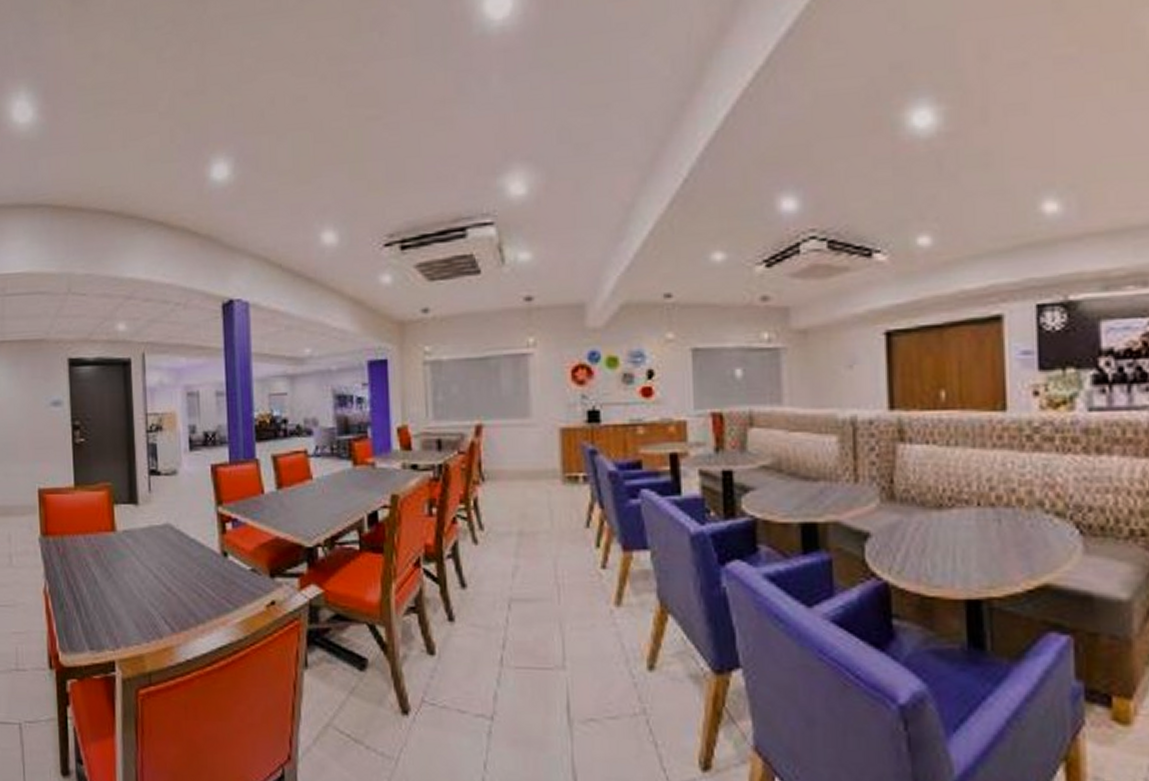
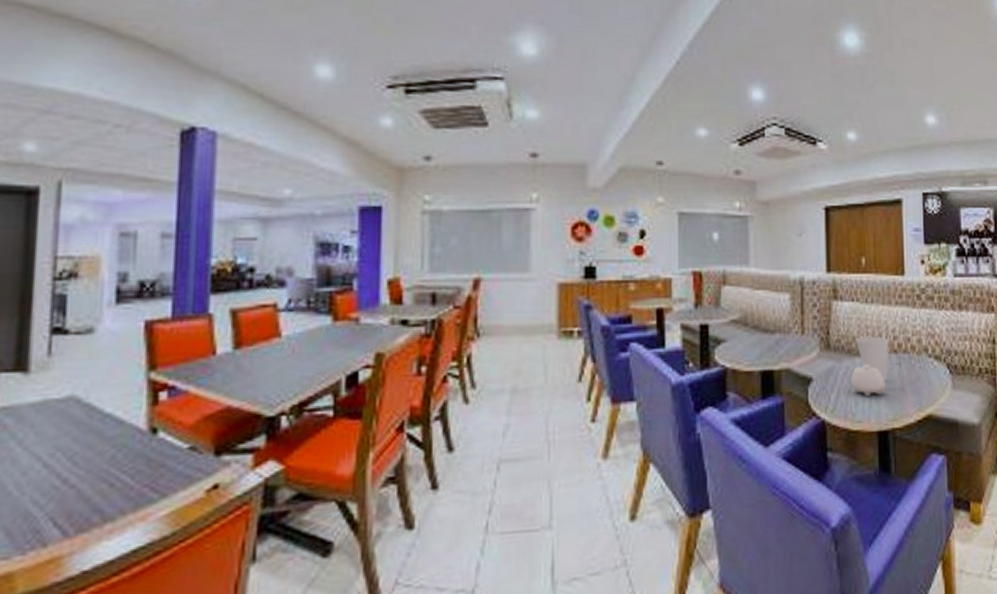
sugar bowl: none [924,519,979,558] -> present [850,364,887,397]
cup: none [931,486,983,542] -> present [855,336,889,383]

